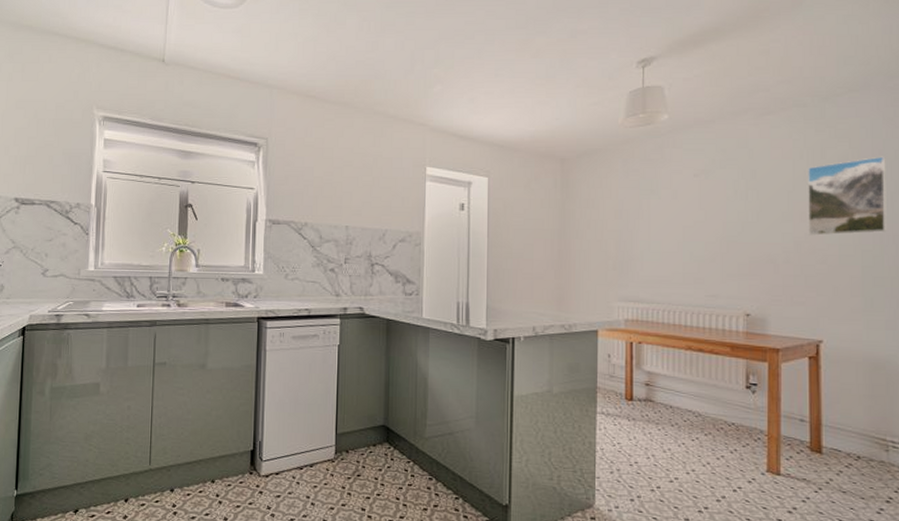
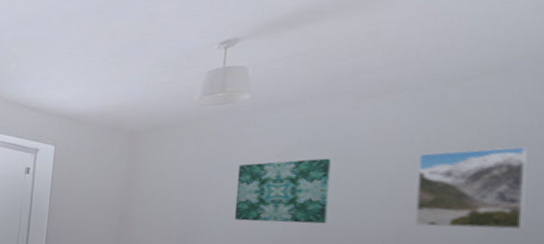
wall art: none [662,176,740,244] -> present [234,158,331,224]

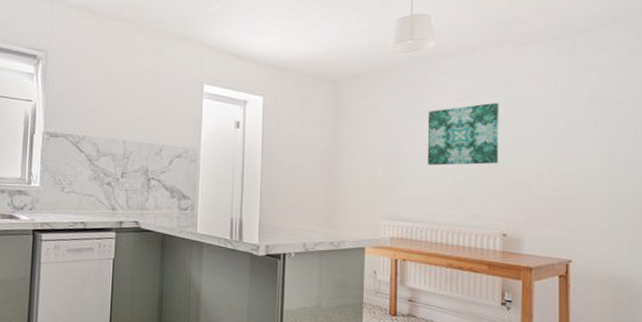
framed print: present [415,146,528,230] -> none [561,88,631,161]

